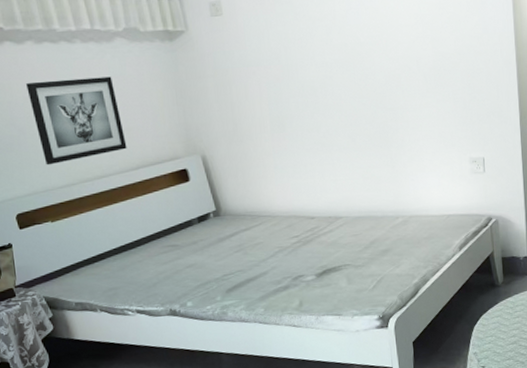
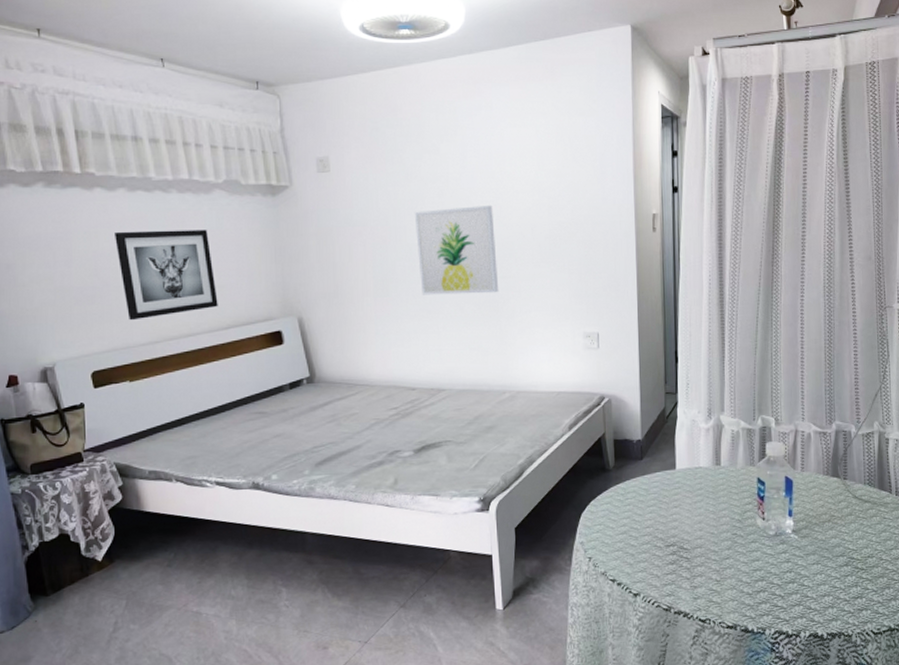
wall art: none [304,39,389,129] -> present [414,205,499,295]

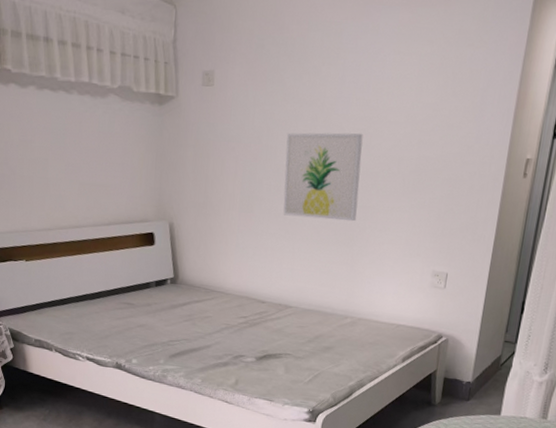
wall art: present [115,229,218,321] -> none [23,126,103,208]

